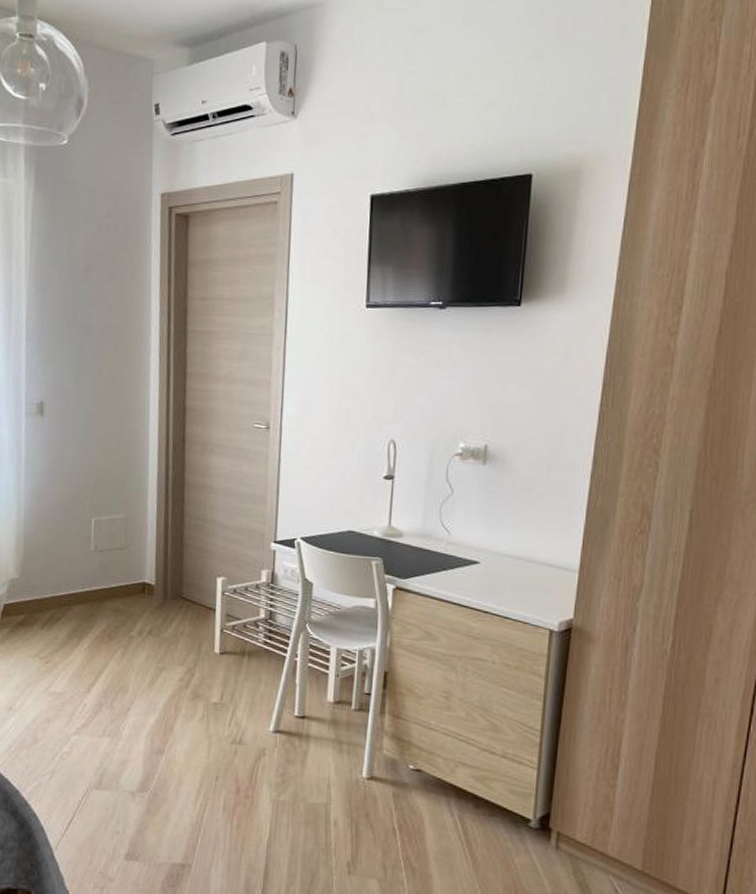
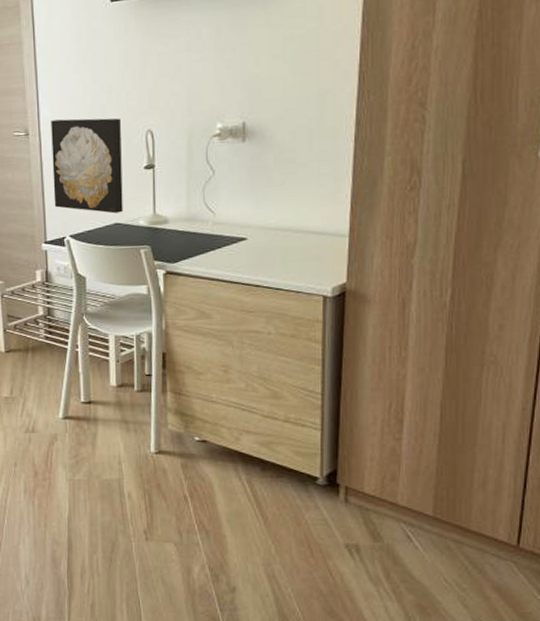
wall art: none [288,417,364,521] -> present [51,118,123,214]

